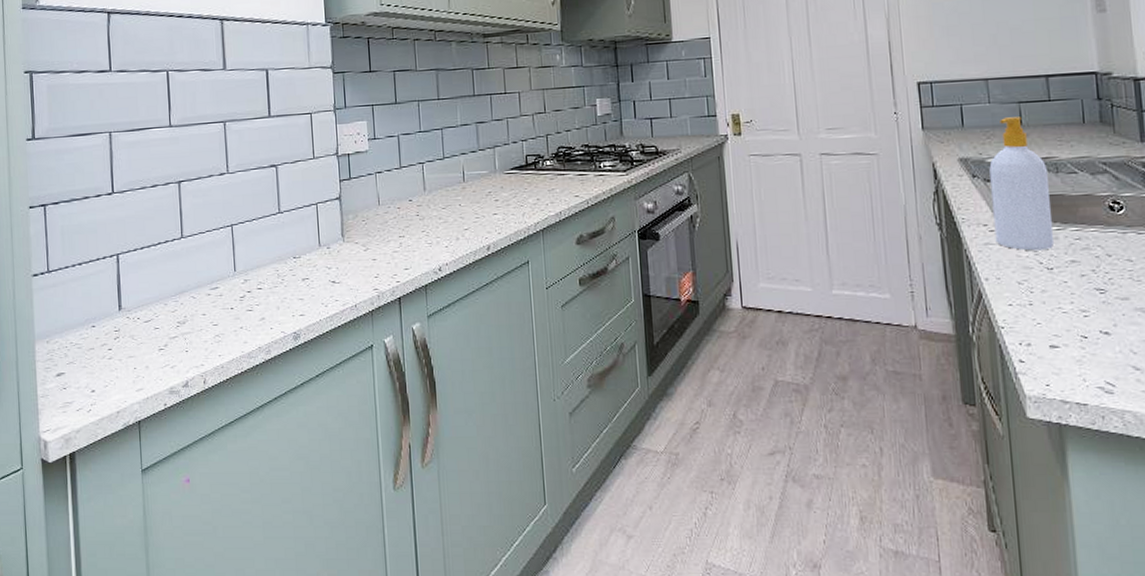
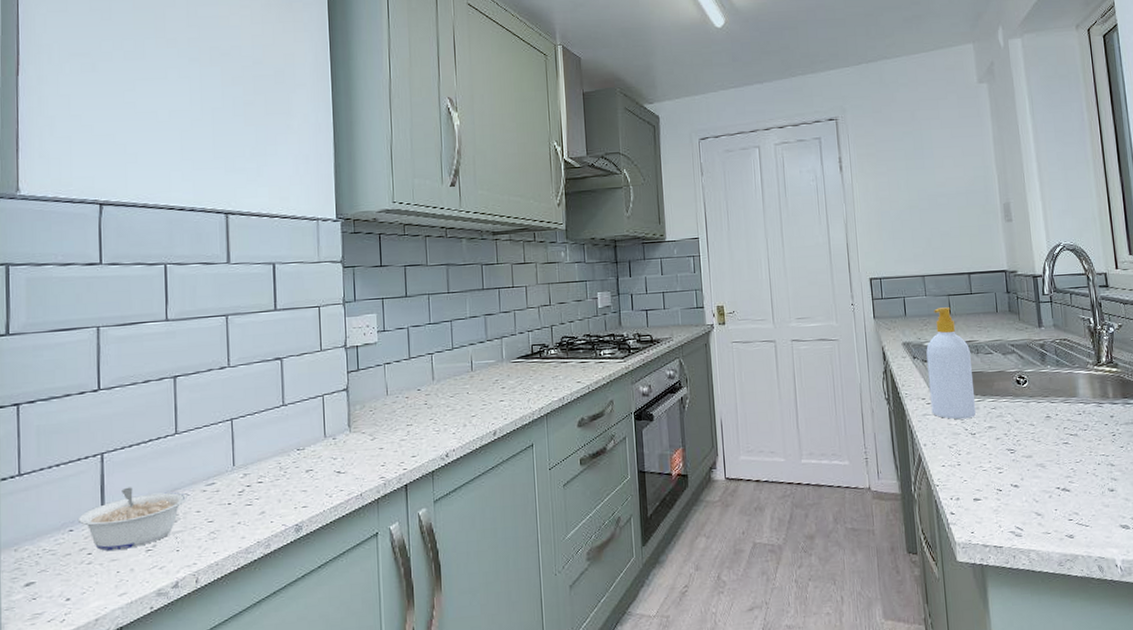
legume: none [98,287,194,348] -> present [77,487,187,551]

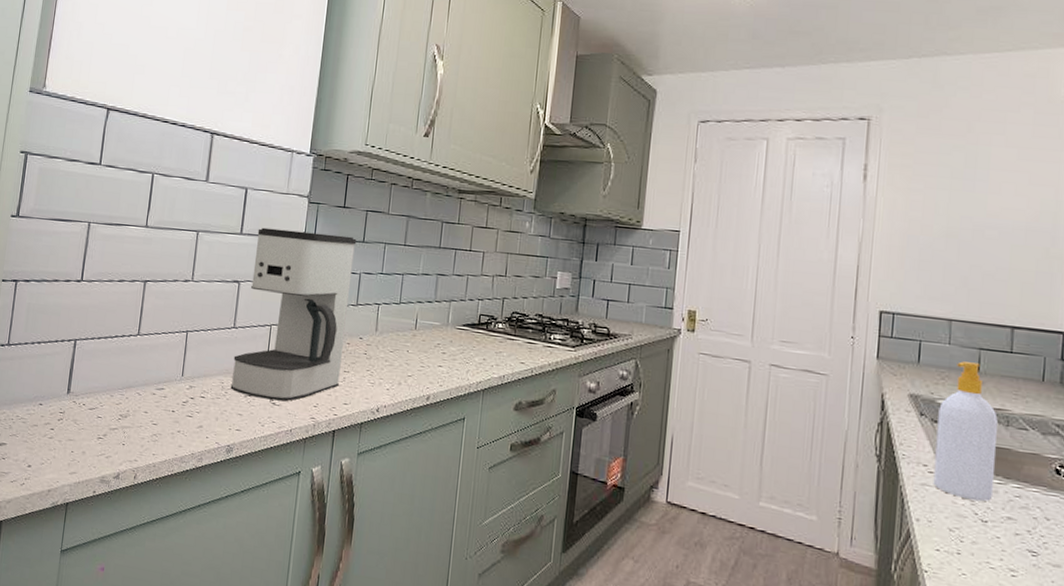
legume: present [77,487,187,551] -> none [47,375,139,433]
coffee maker: none [288,293,404,471] -> present [230,227,357,401]

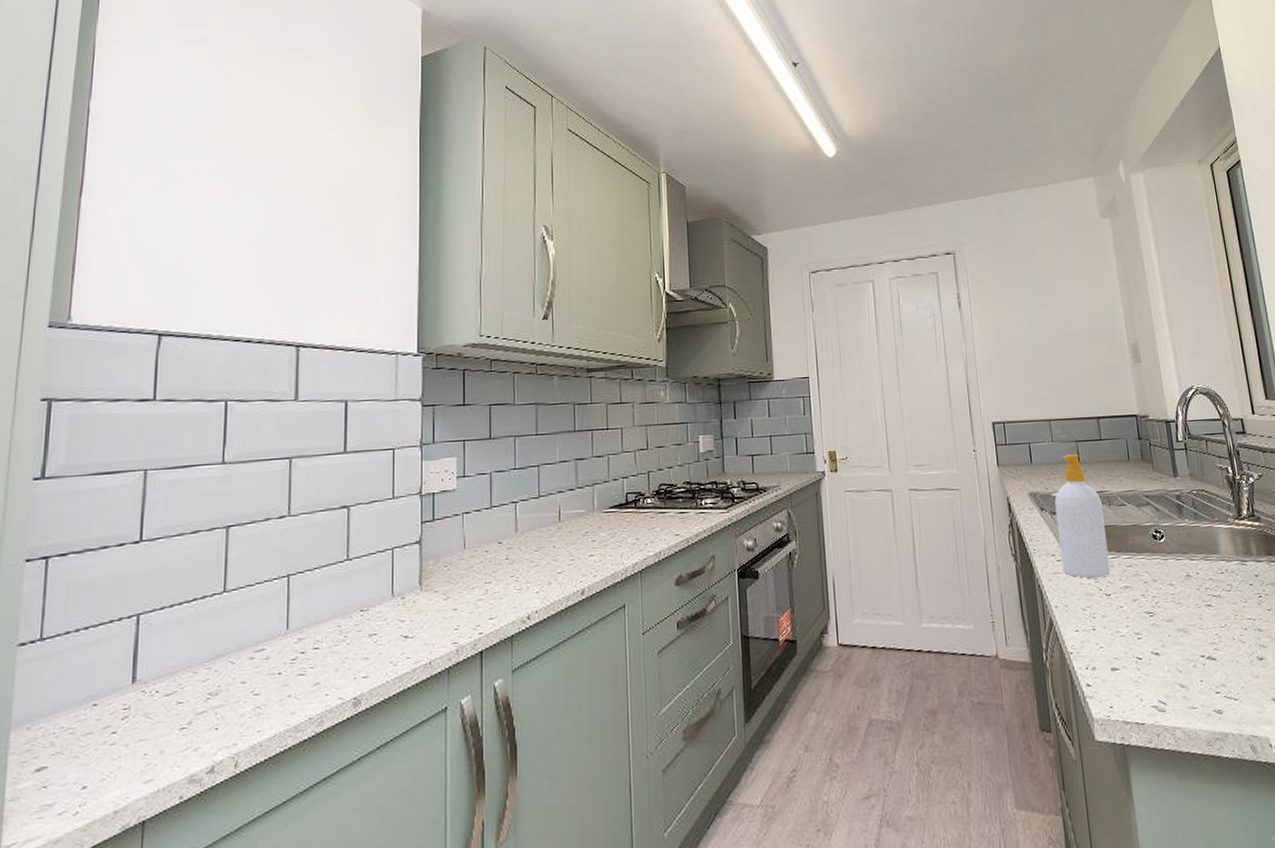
coffee maker: present [230,227,357,401] -> none [350,435,482,635]

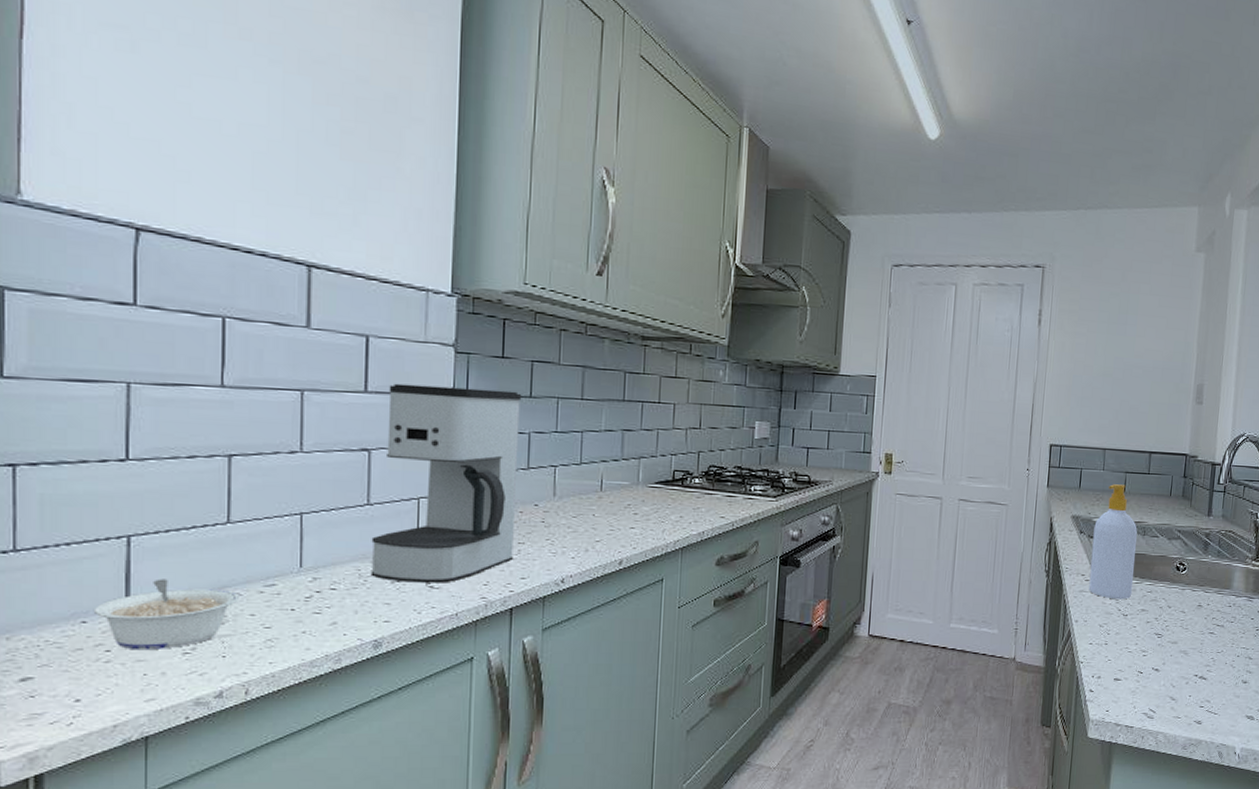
legume: none [103,653,232,730] -> present [93,579,239,651]
coffee maker: none [350,435,482,635] -> present [370,383,522,583]

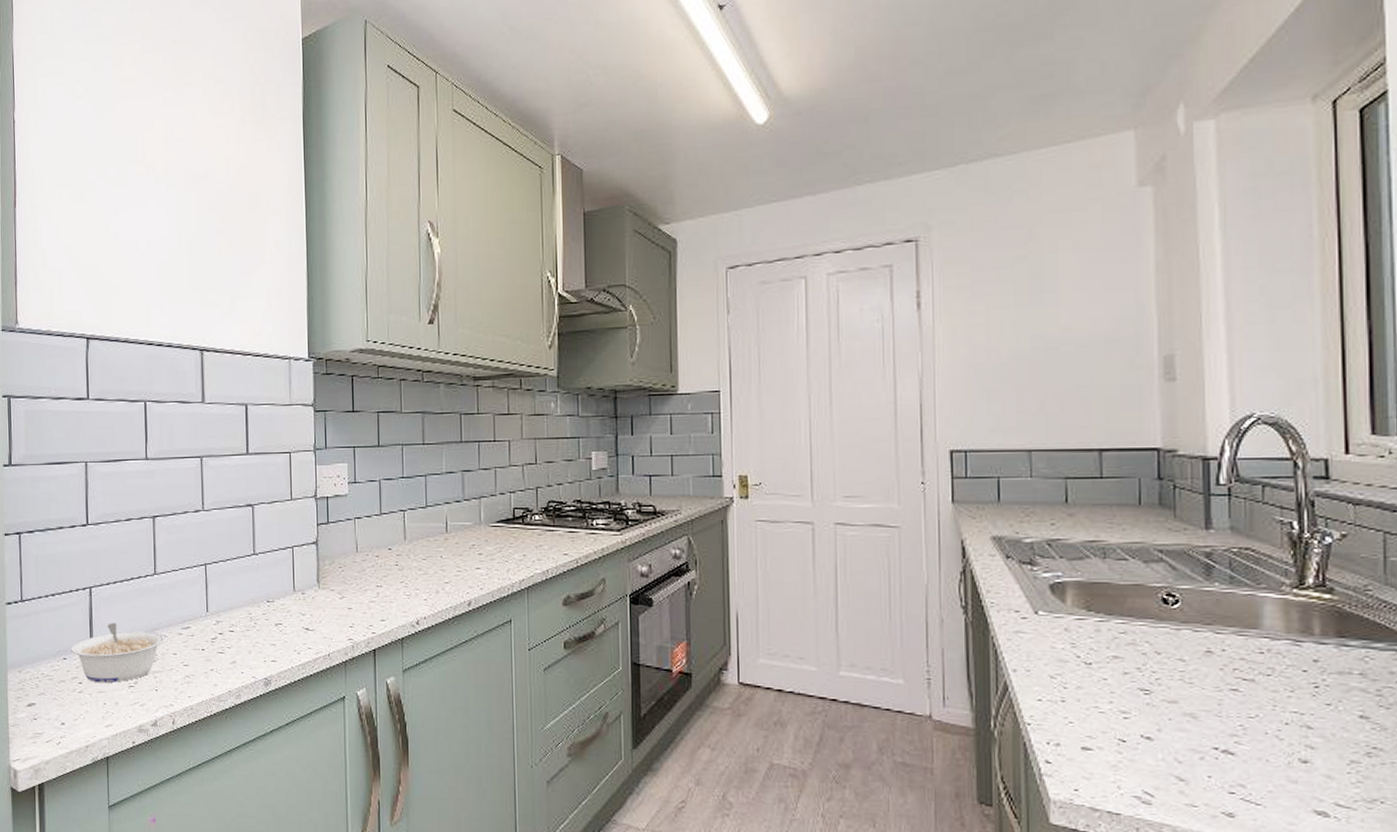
coffee maker: present [370,383,522,583] -> none [258,442,373,626]
soap bottle: present [1088,484,1137,600] -> none [1026,494,1096,643]

